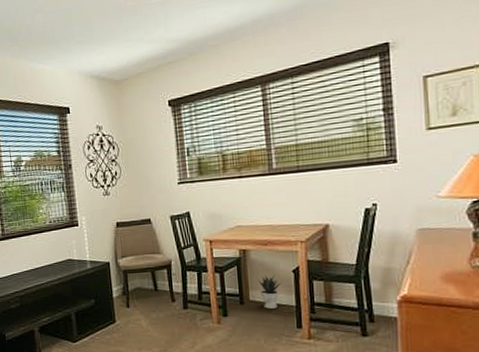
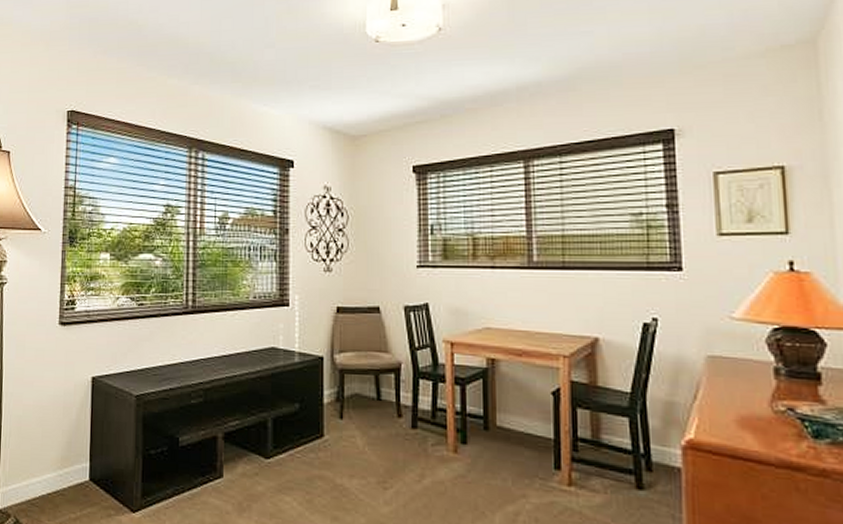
potted plant: present [258,274,283,309] -> none [508,393,539,440]

